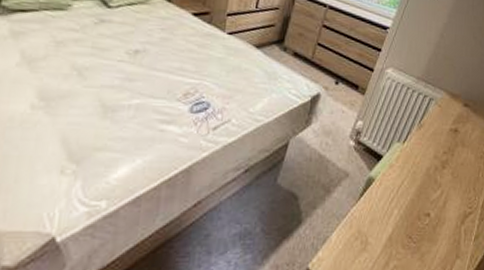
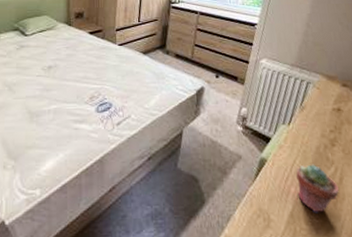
potted succulent: none [400,186,442,237] -> present [296,164,340,213]

